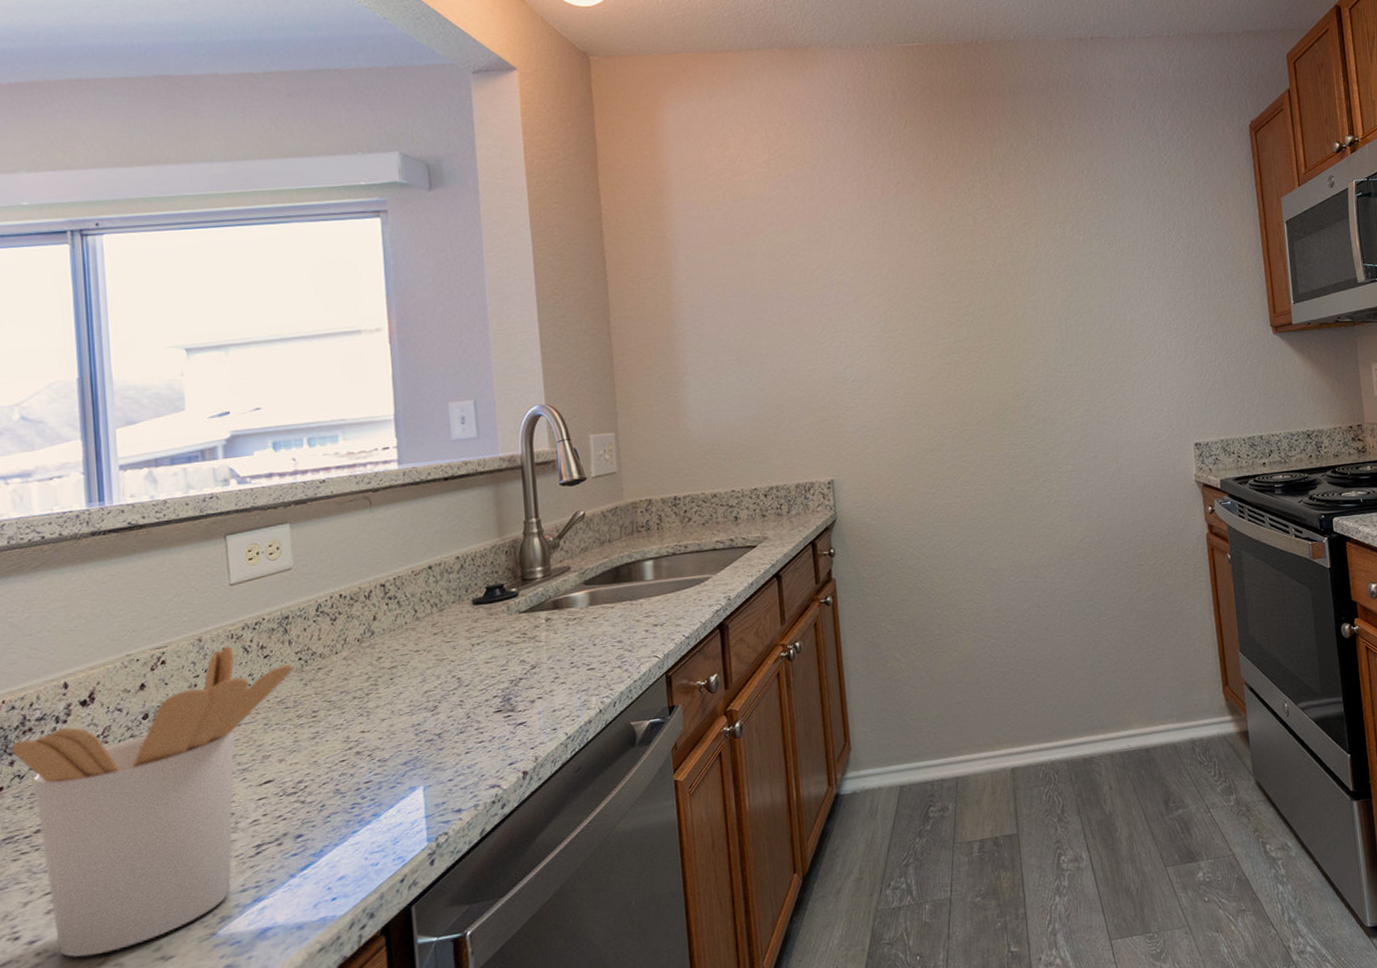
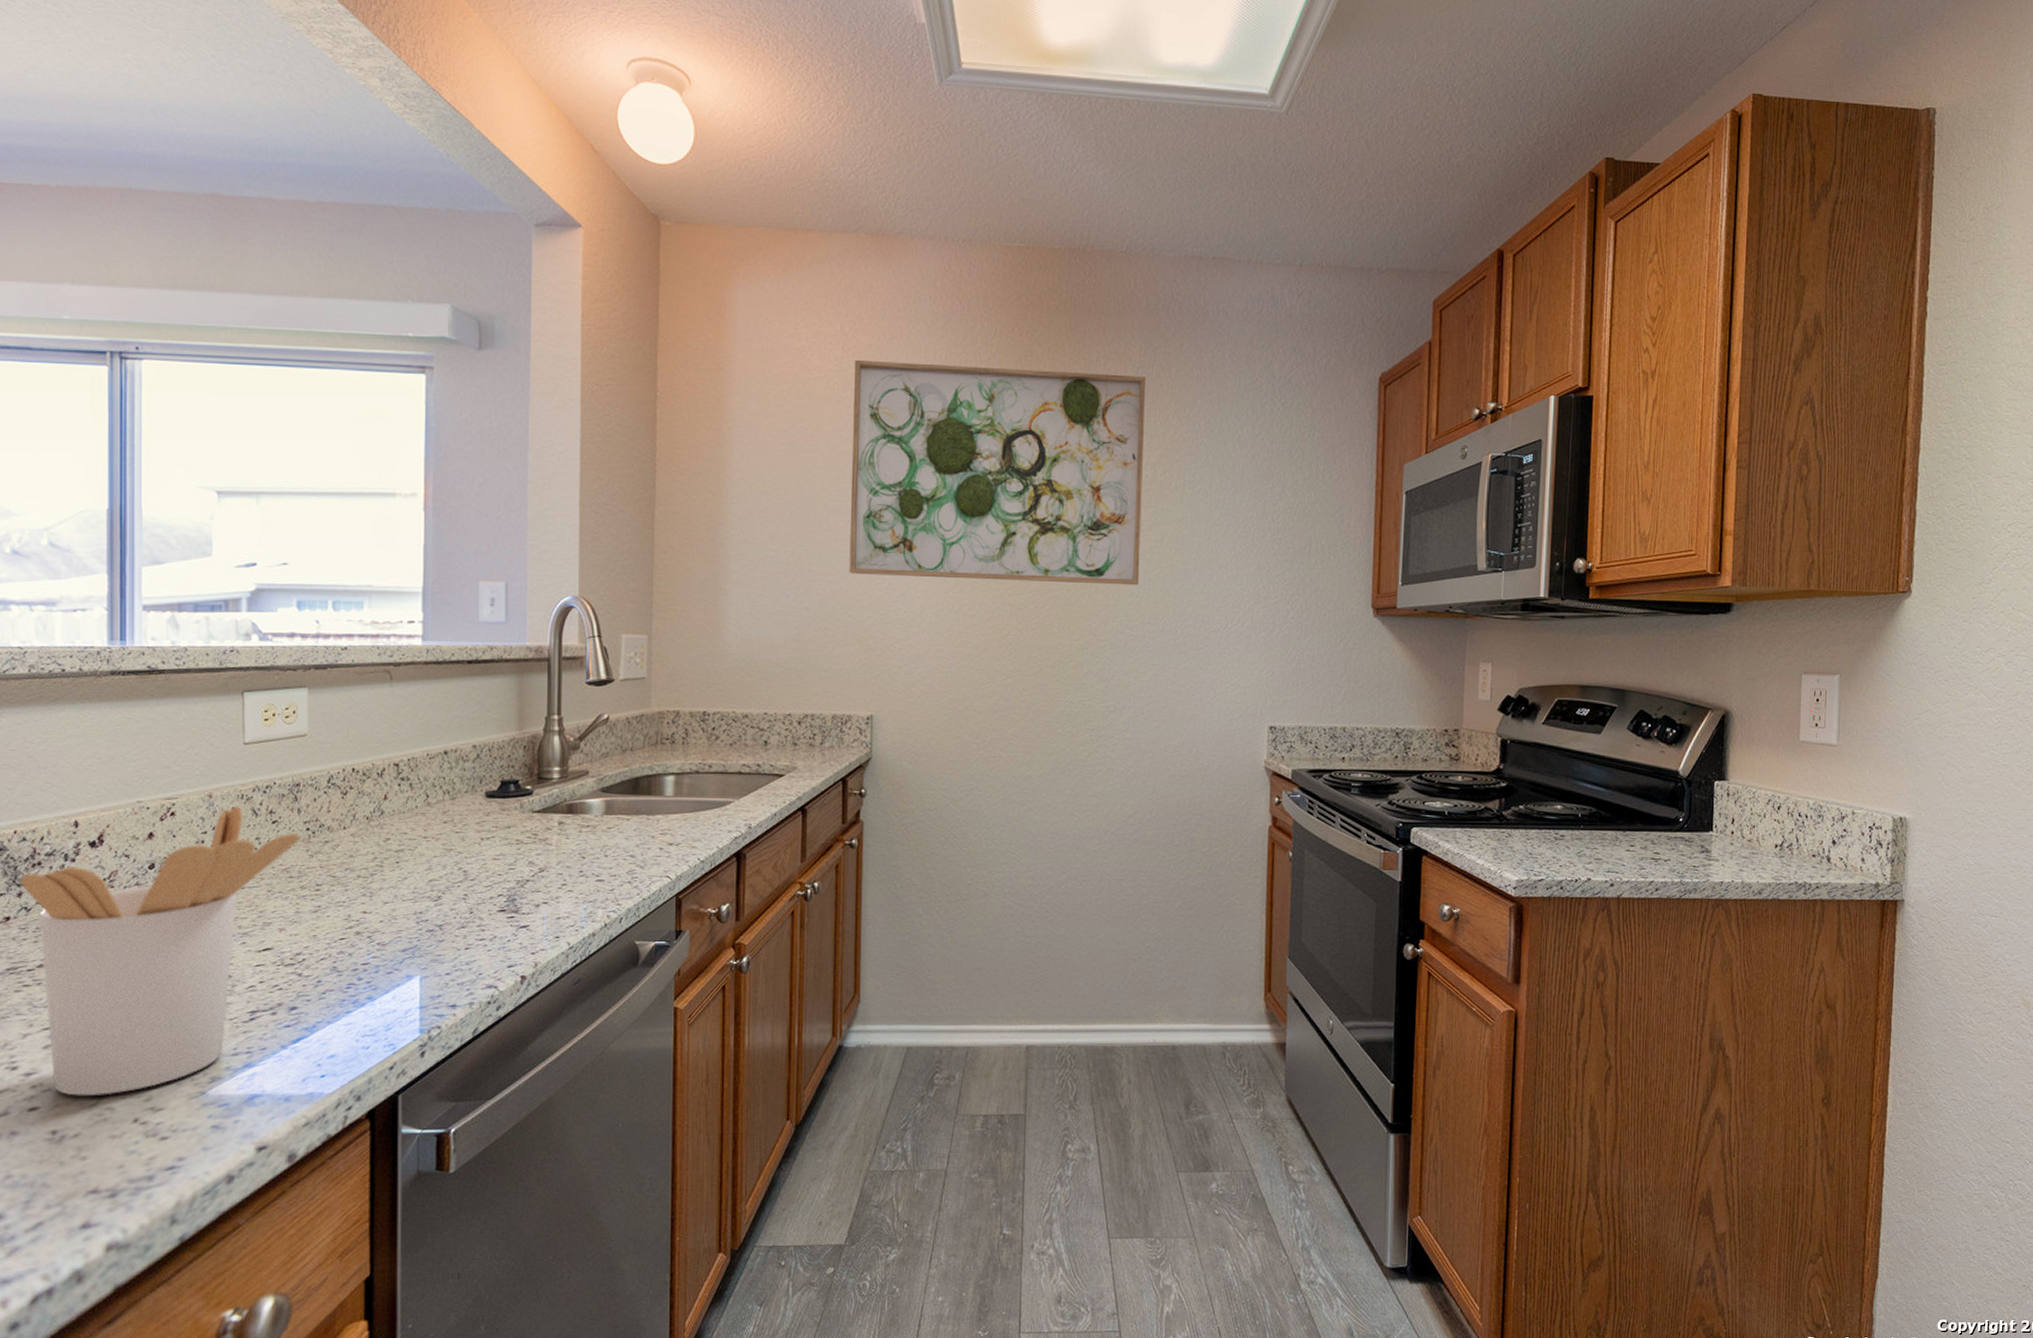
wall art: none [782,147,1062,353] -> present [849,359,1147,586]

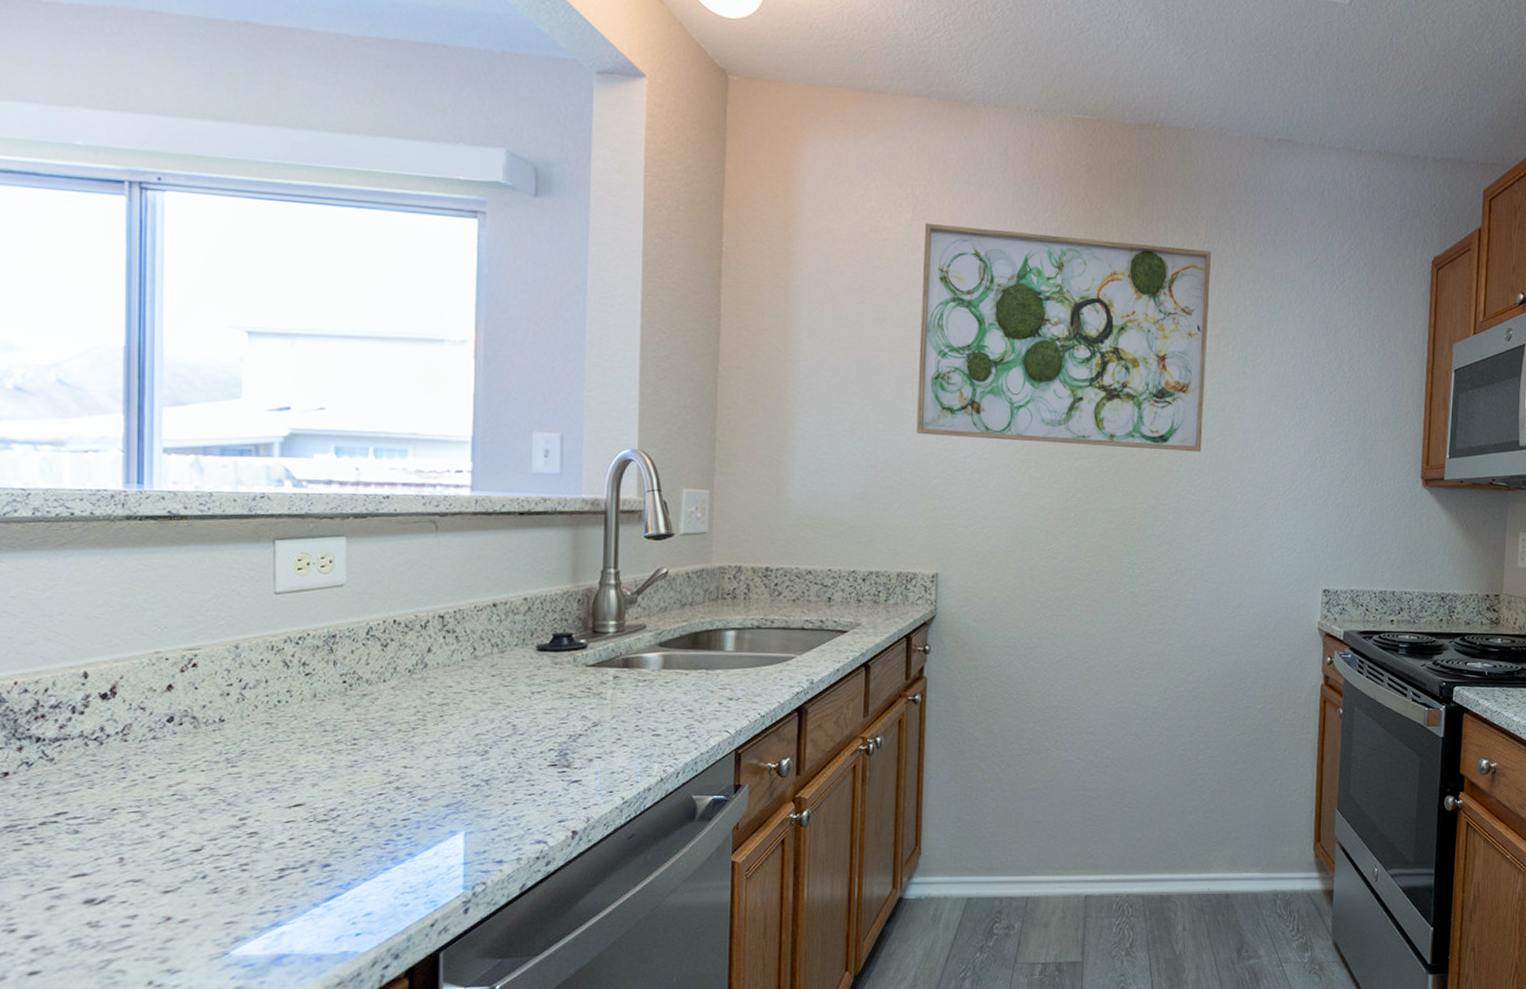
utensil holder: present [19,807,300,1096] -> none [20,658,336,959]

